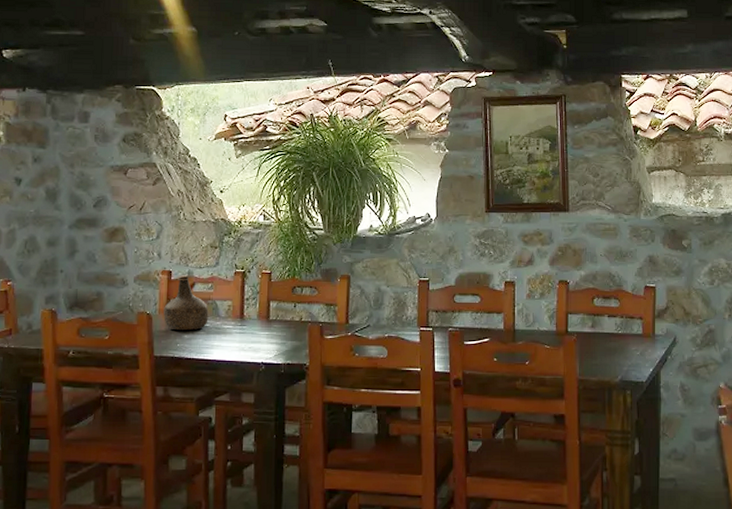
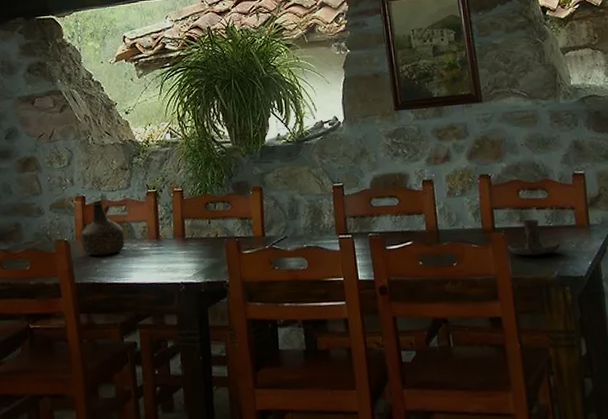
candle holder: none [578,325,626,360] -> present [508,219,561,256]

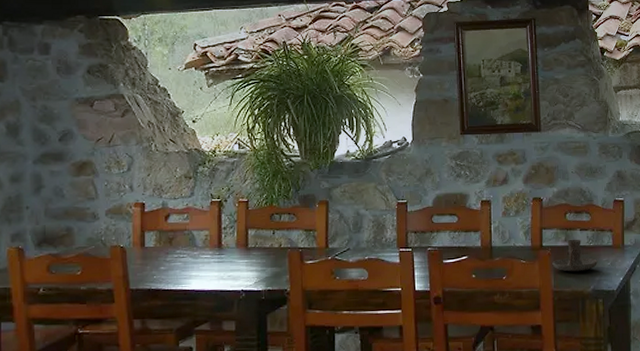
bottle: present [81,201,125,256] -> none [138,208,185,263]

